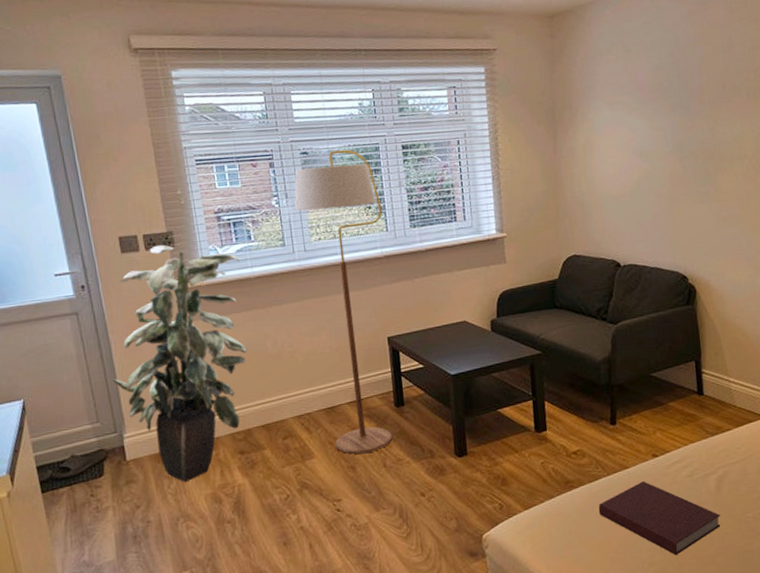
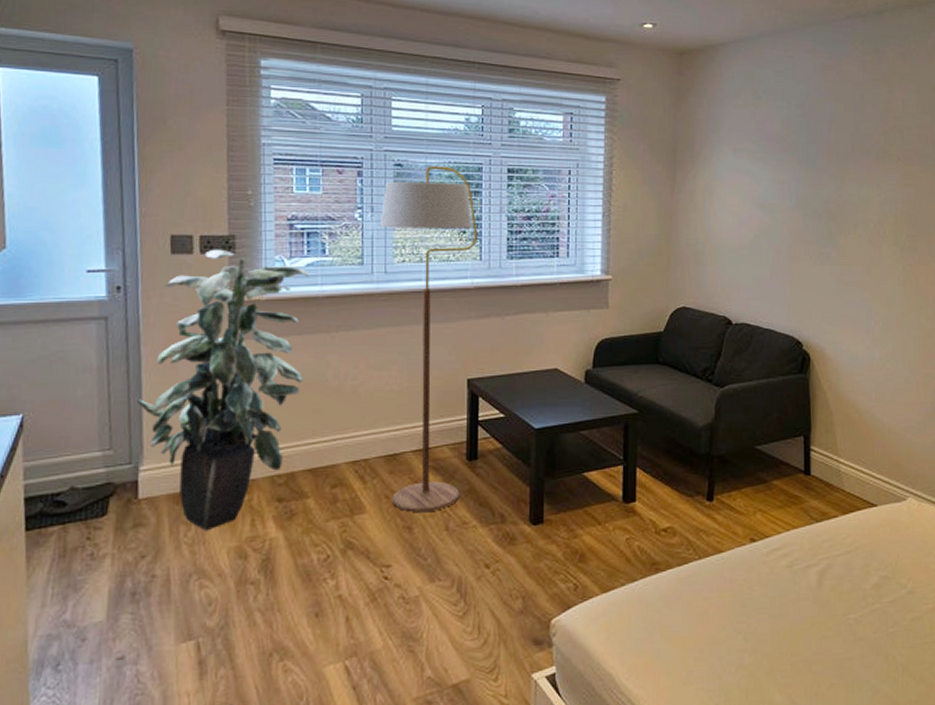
notebook: present [598,481,721,556] -> none [685,569,820,659]

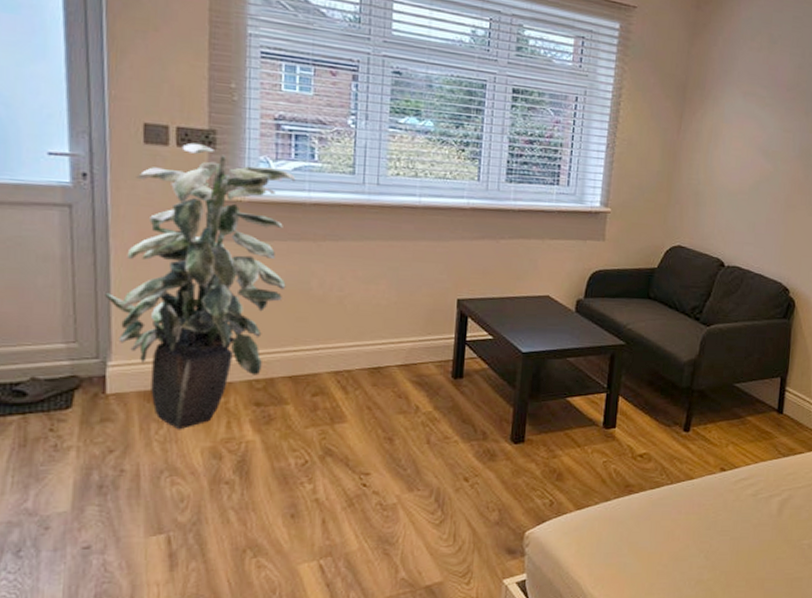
floor lamp: present [379,166,478,512] -> none [374,77,478,425]

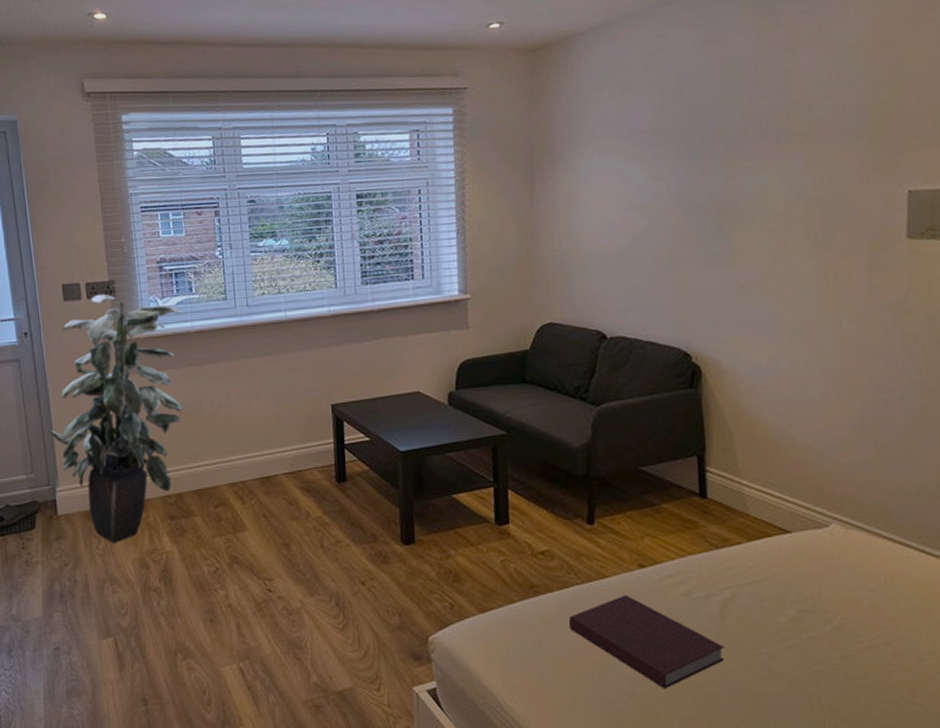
notebook: none [654,495,777,576] -> present [568,595,725,689]

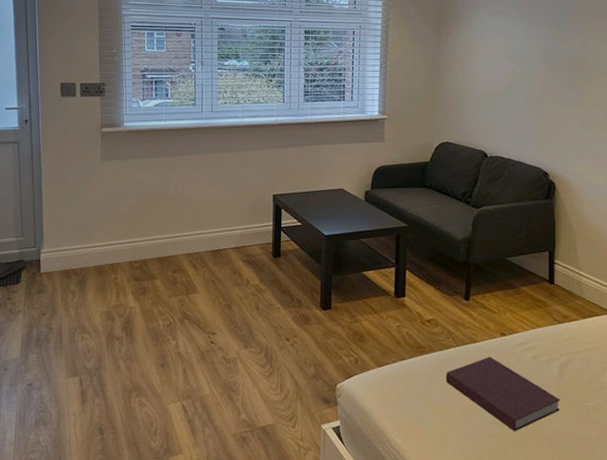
indoor plant: present [49,293,183,544] -> none [39,93,156,299]

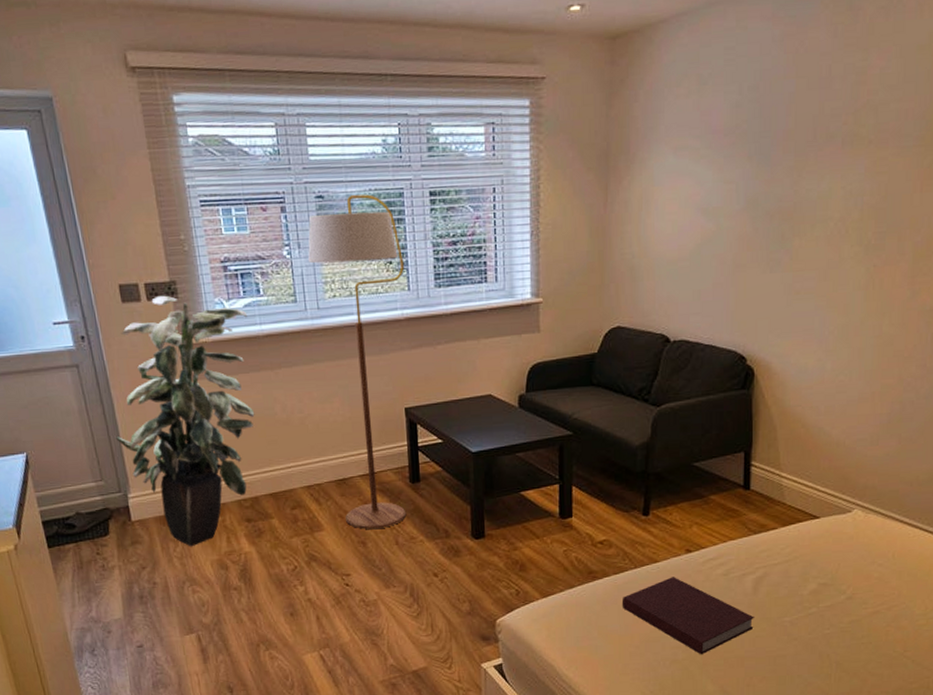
indoor plant: none [39,93,156,299] -> present [116,295,255,547]
floor lamp: none [207,29,282,294] -> present [308,194,407,529]

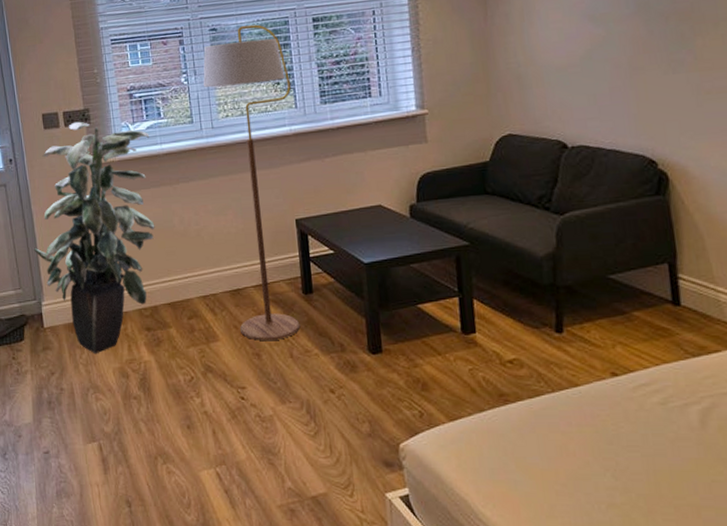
notebook: present [621,577,754,655] -> none [540,404,708,500]

